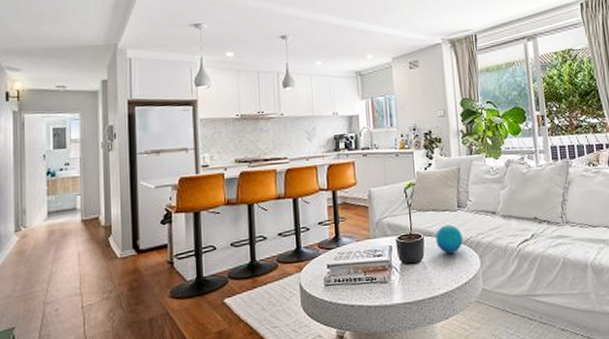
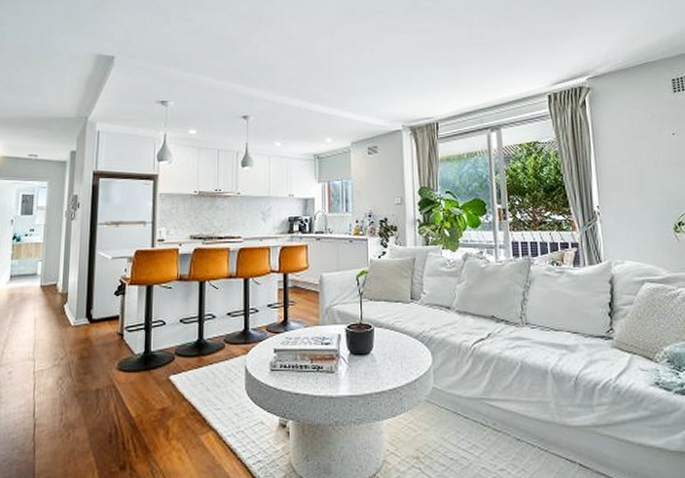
decorative orb: present [435,224,463,254] -> none [386,316,415,347]

